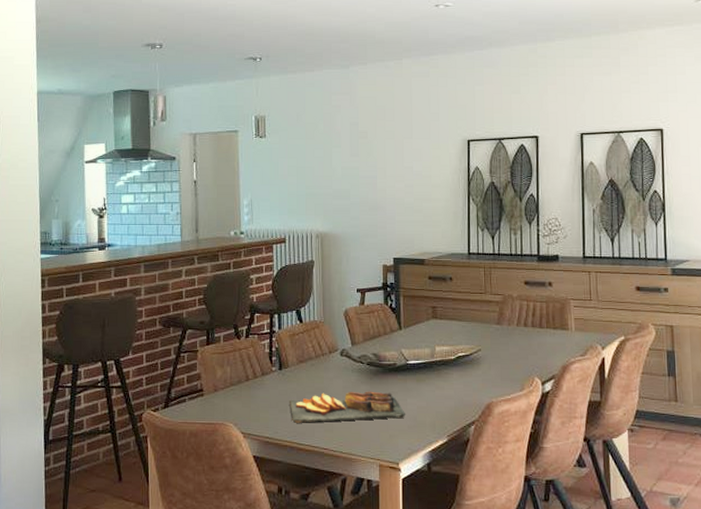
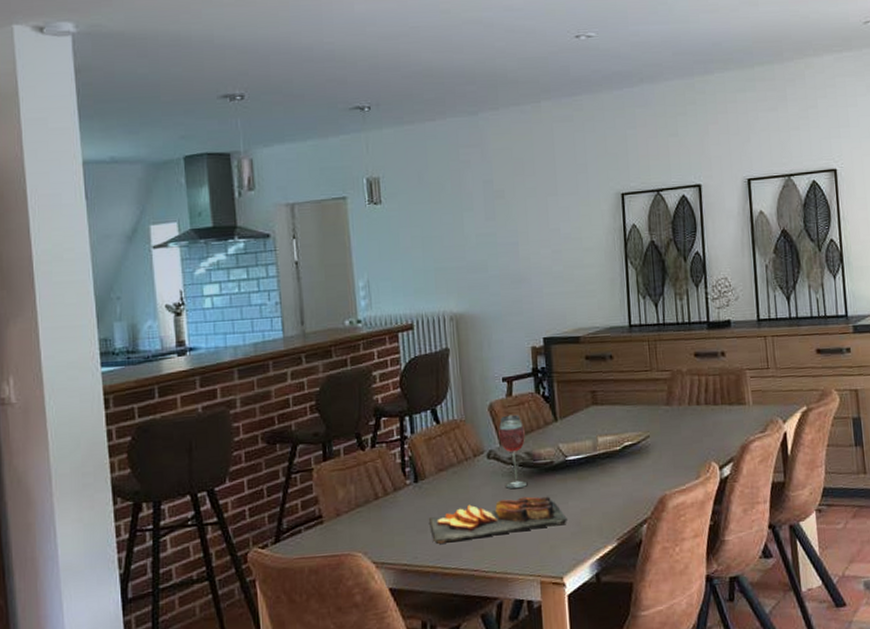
wineglass: none [351,321,374,384] -> present [498,414,528,489]

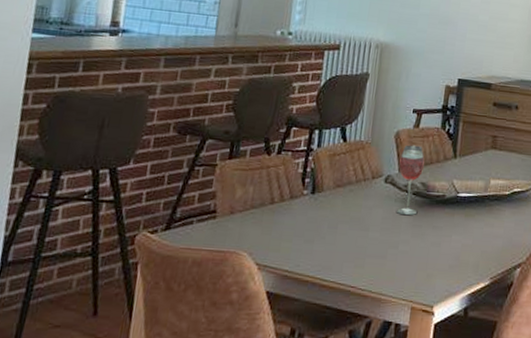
food platter: present [428,496,567,544] -> none [317,223,448,257]

